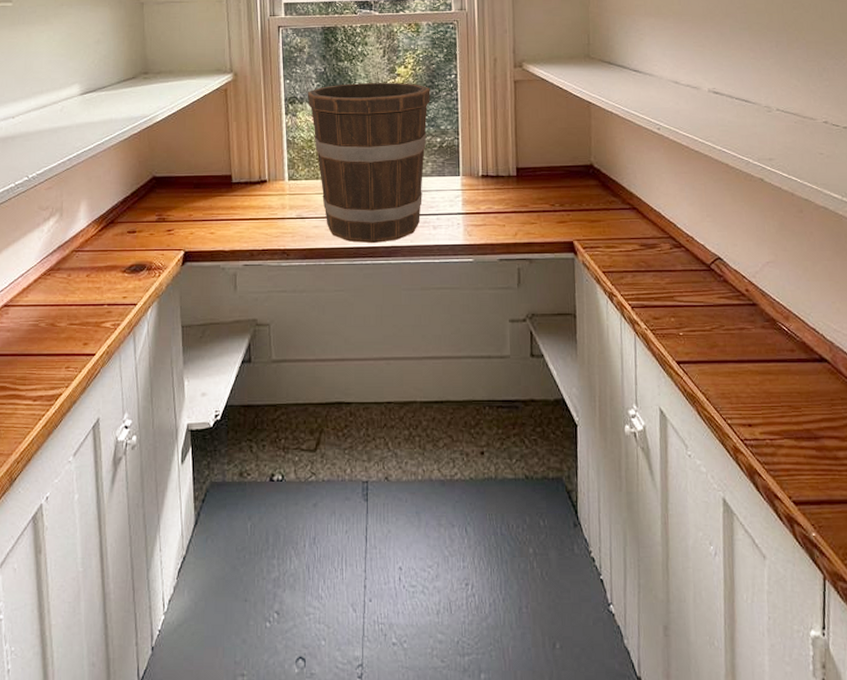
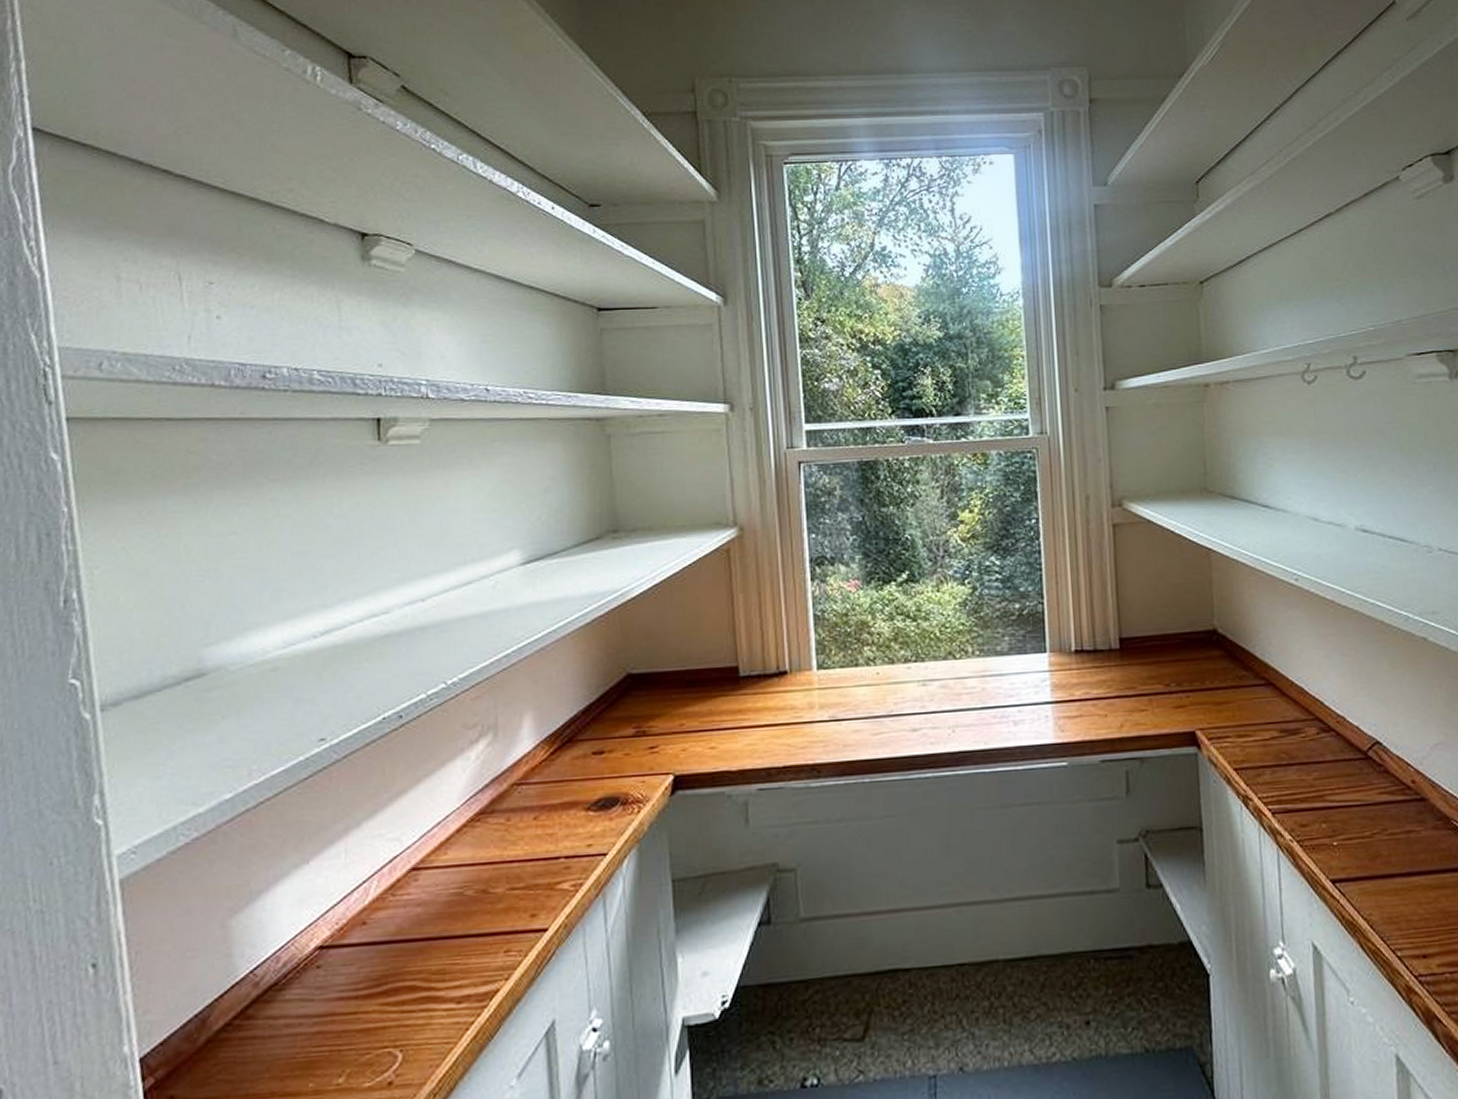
bucket: present [307,83,431,243] -> none [840,532,1005,750]

